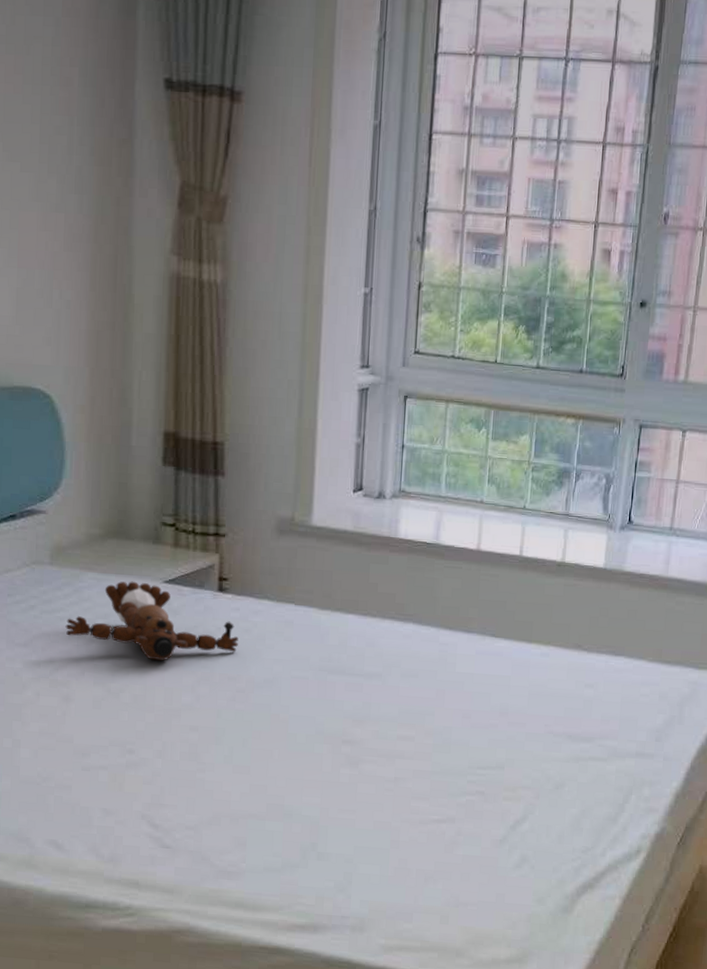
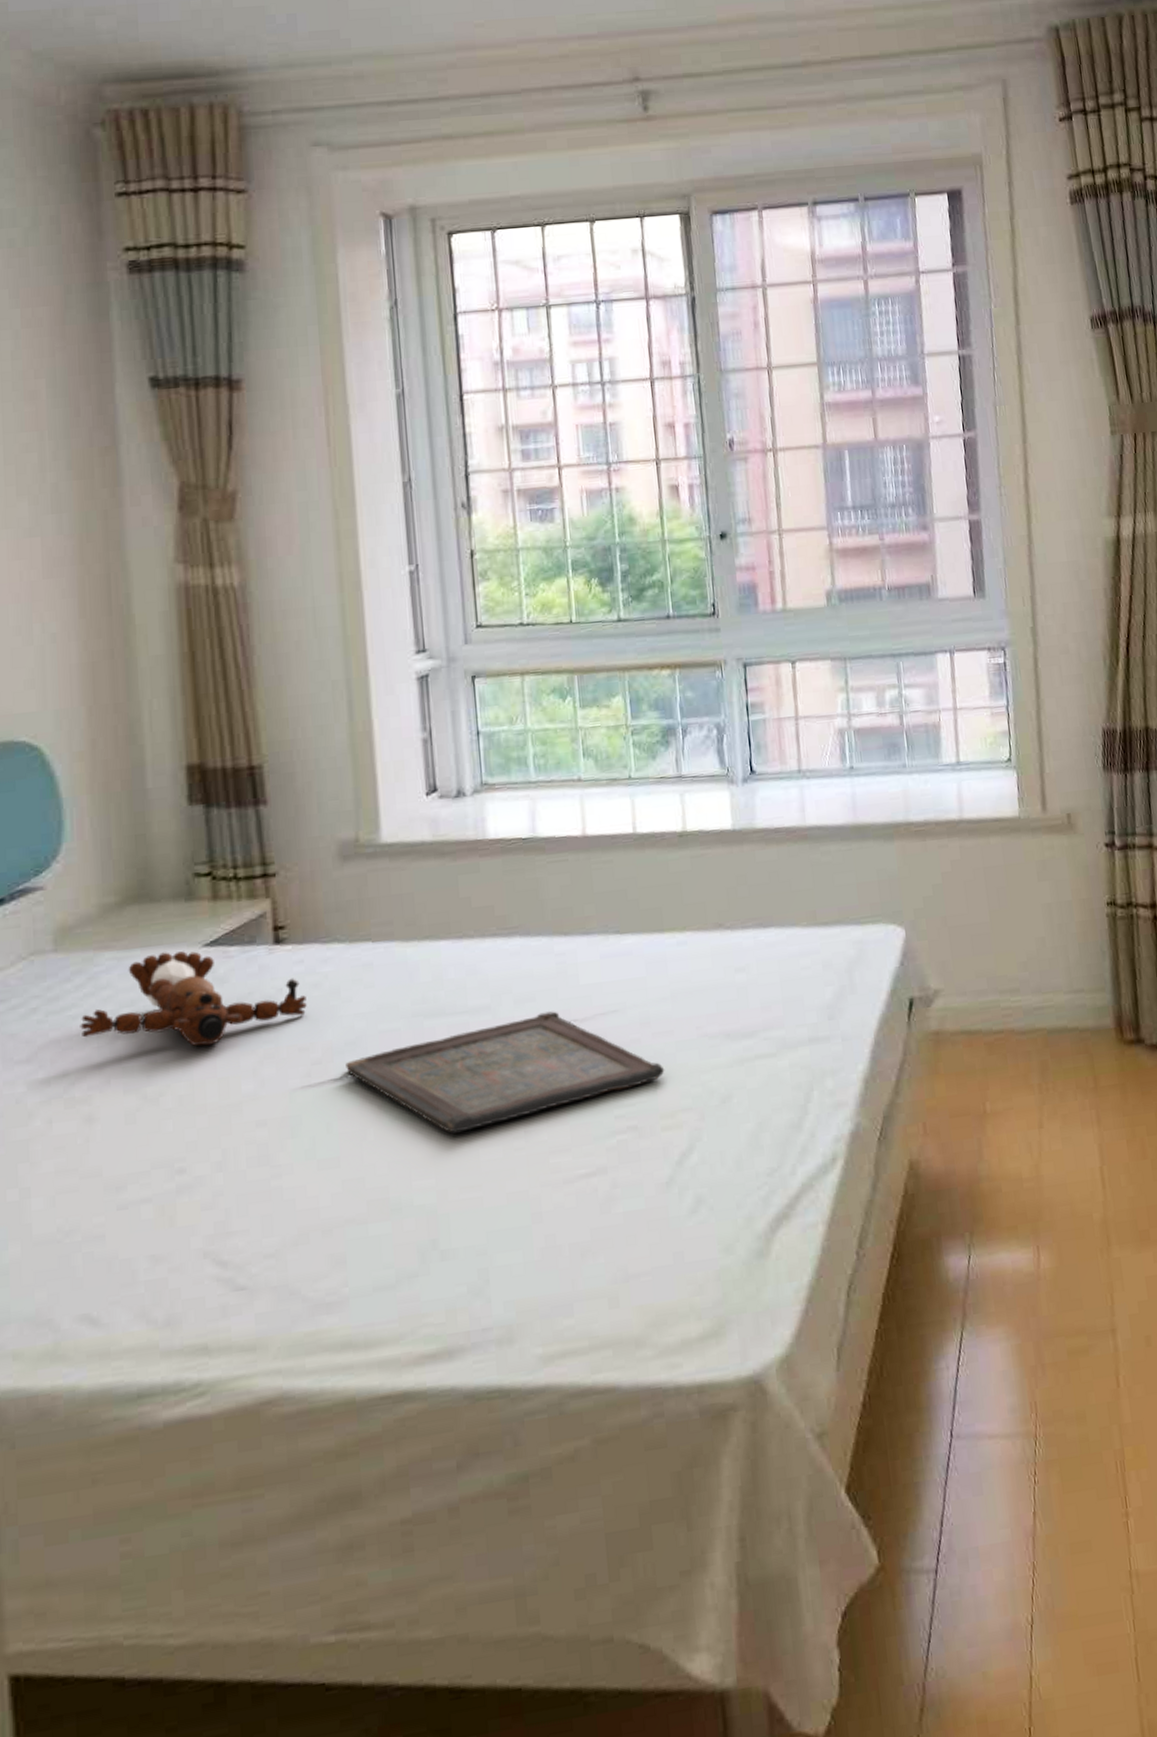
serving tray: none [263,688,514,768] -> present [345,1011,665,1134]

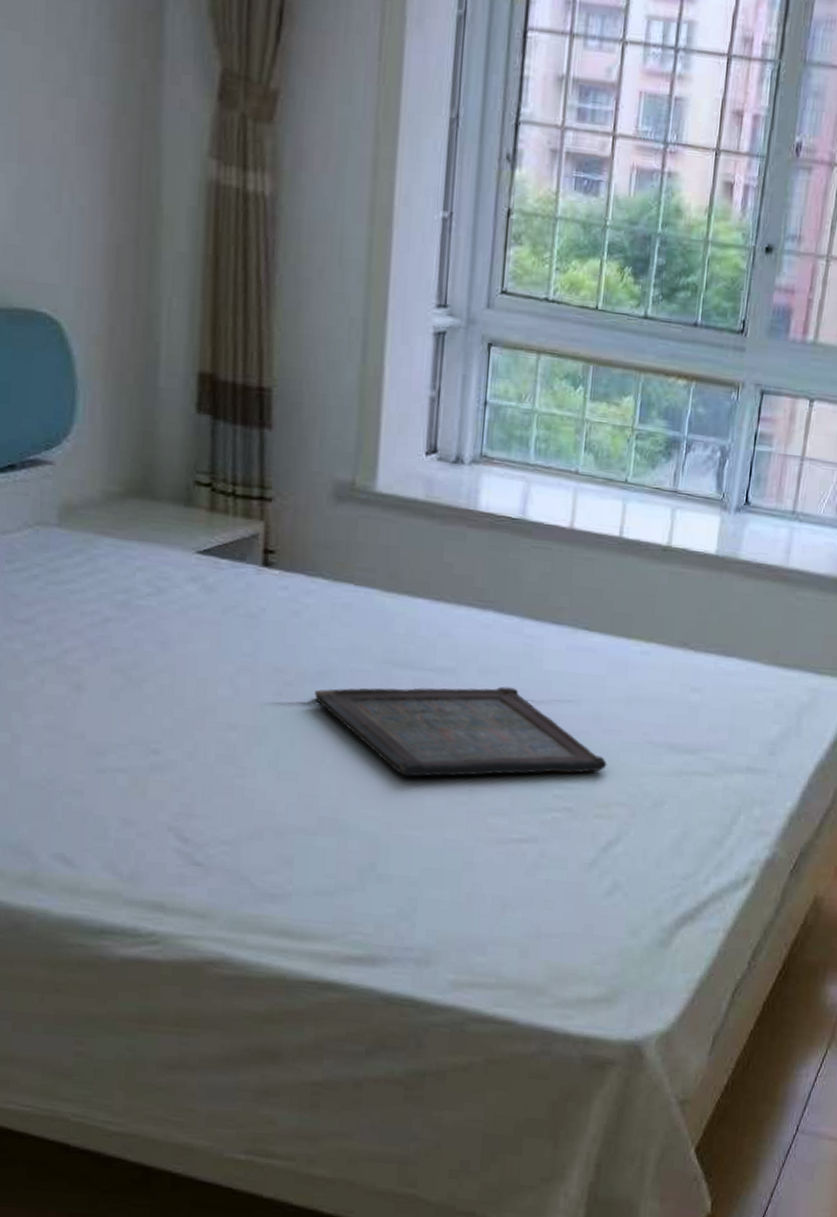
teddy bear: present [80,951,307,1047] -> none [76,550,287,646]

